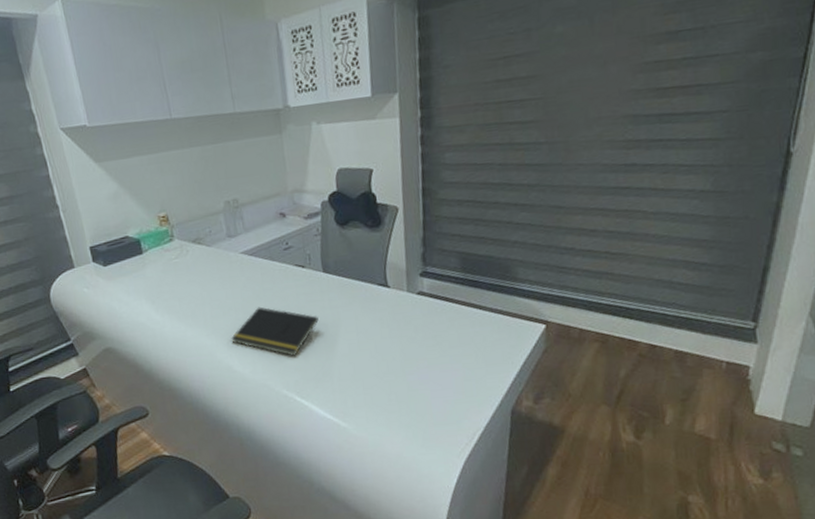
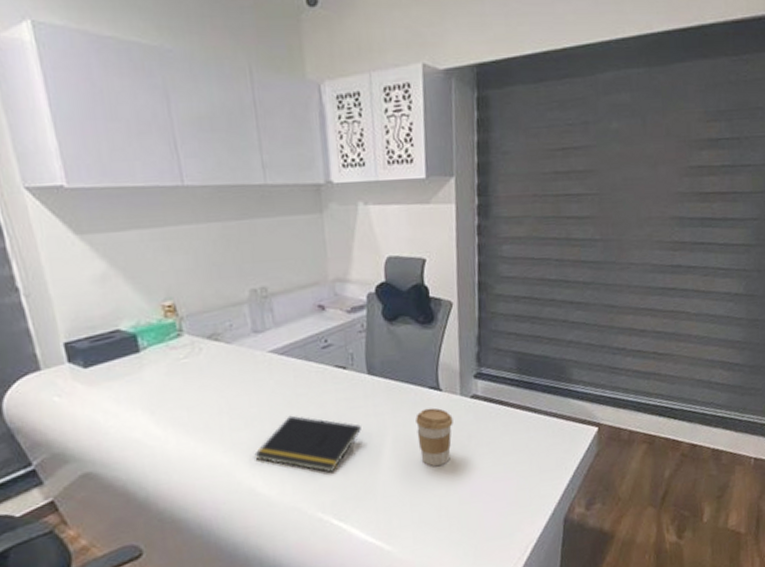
coffee cup: none [366,302,401,356] -> present [415,407,453,467]

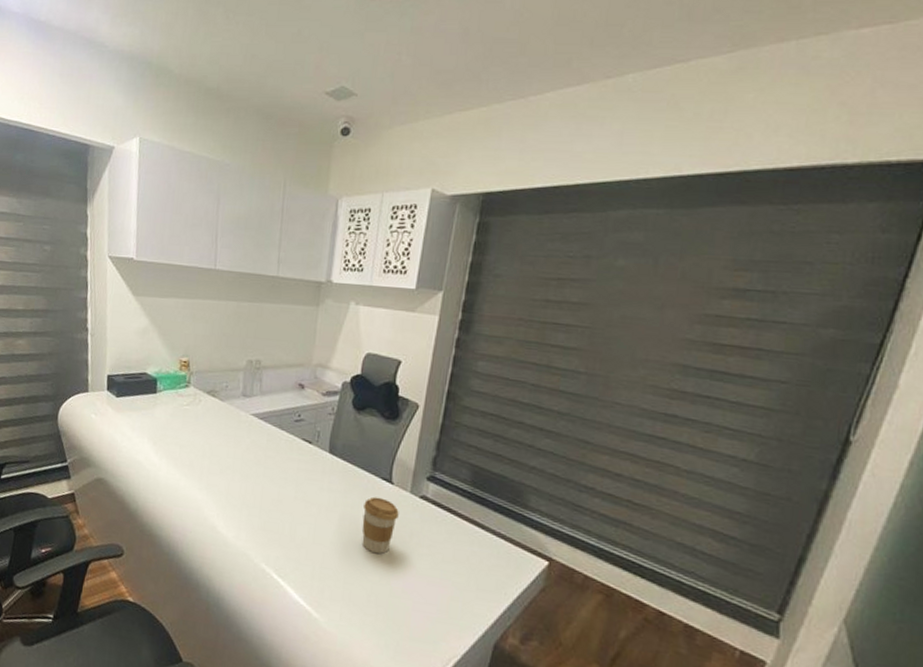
notepad: present [254,415,361,472] -> none [222,472,314,531]

